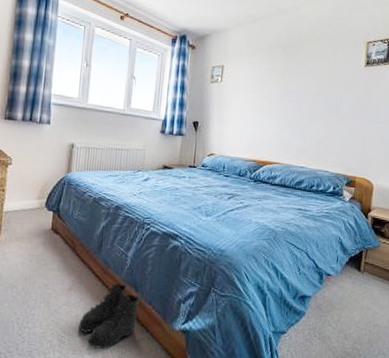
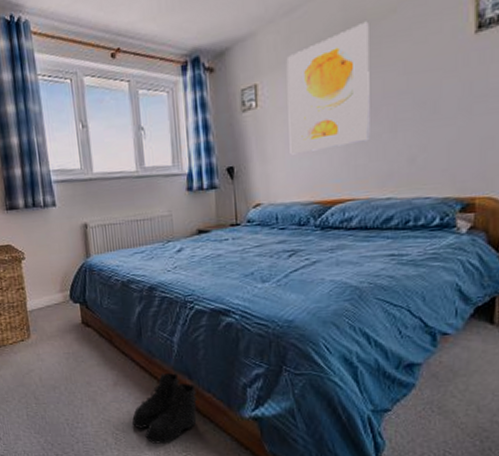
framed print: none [240,41,302,123] -> present [286,21,370,155]

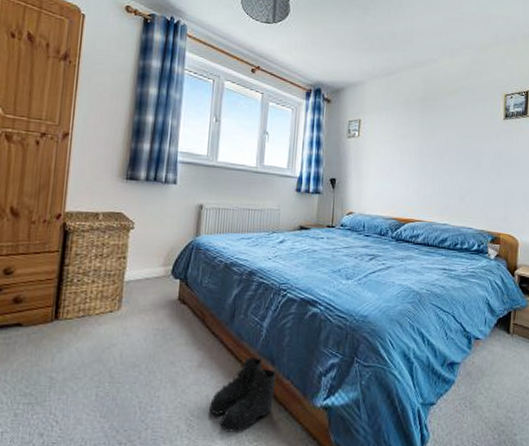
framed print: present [286,21,370,155] -> none [379,94,440,179]

